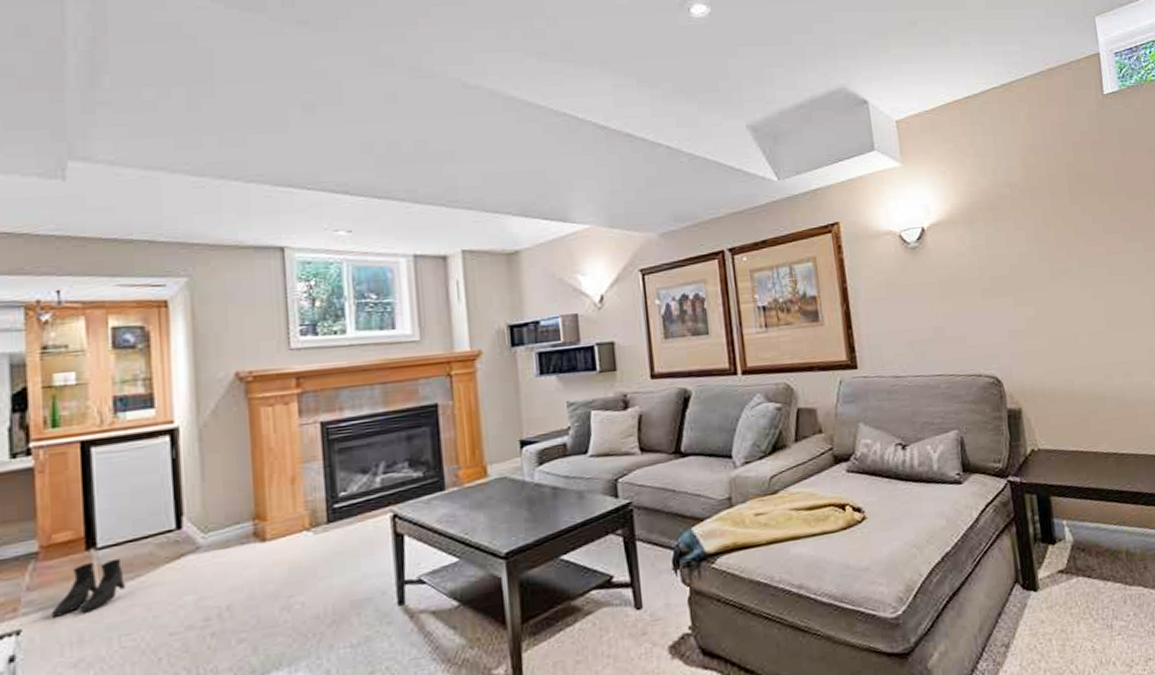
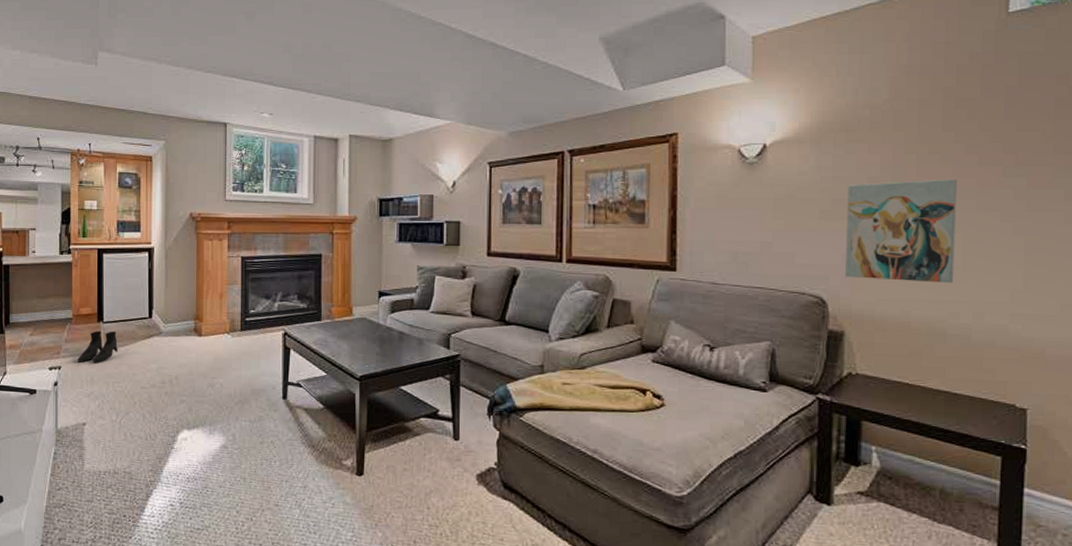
wall art: none [1002,248,1103,353] -> present [845,178,957,284]

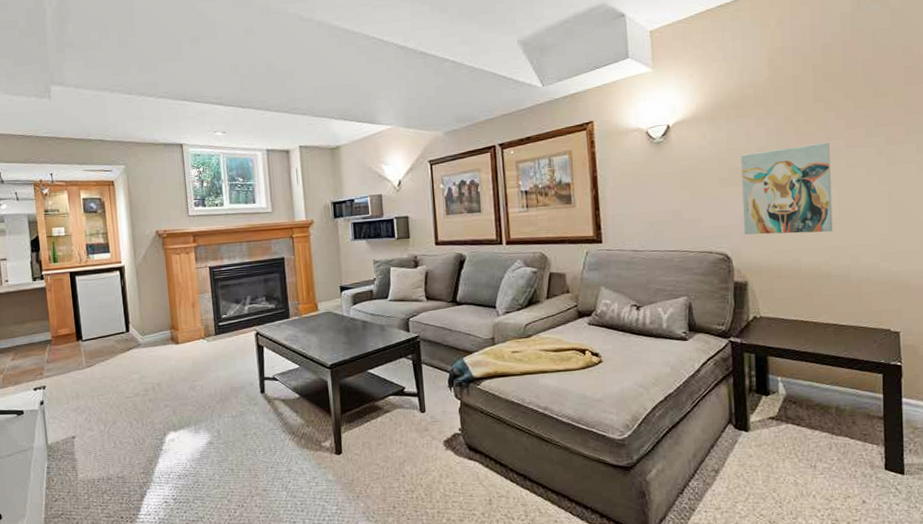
boots: present [77,330,118,363] -> none [60,347,99,380]

